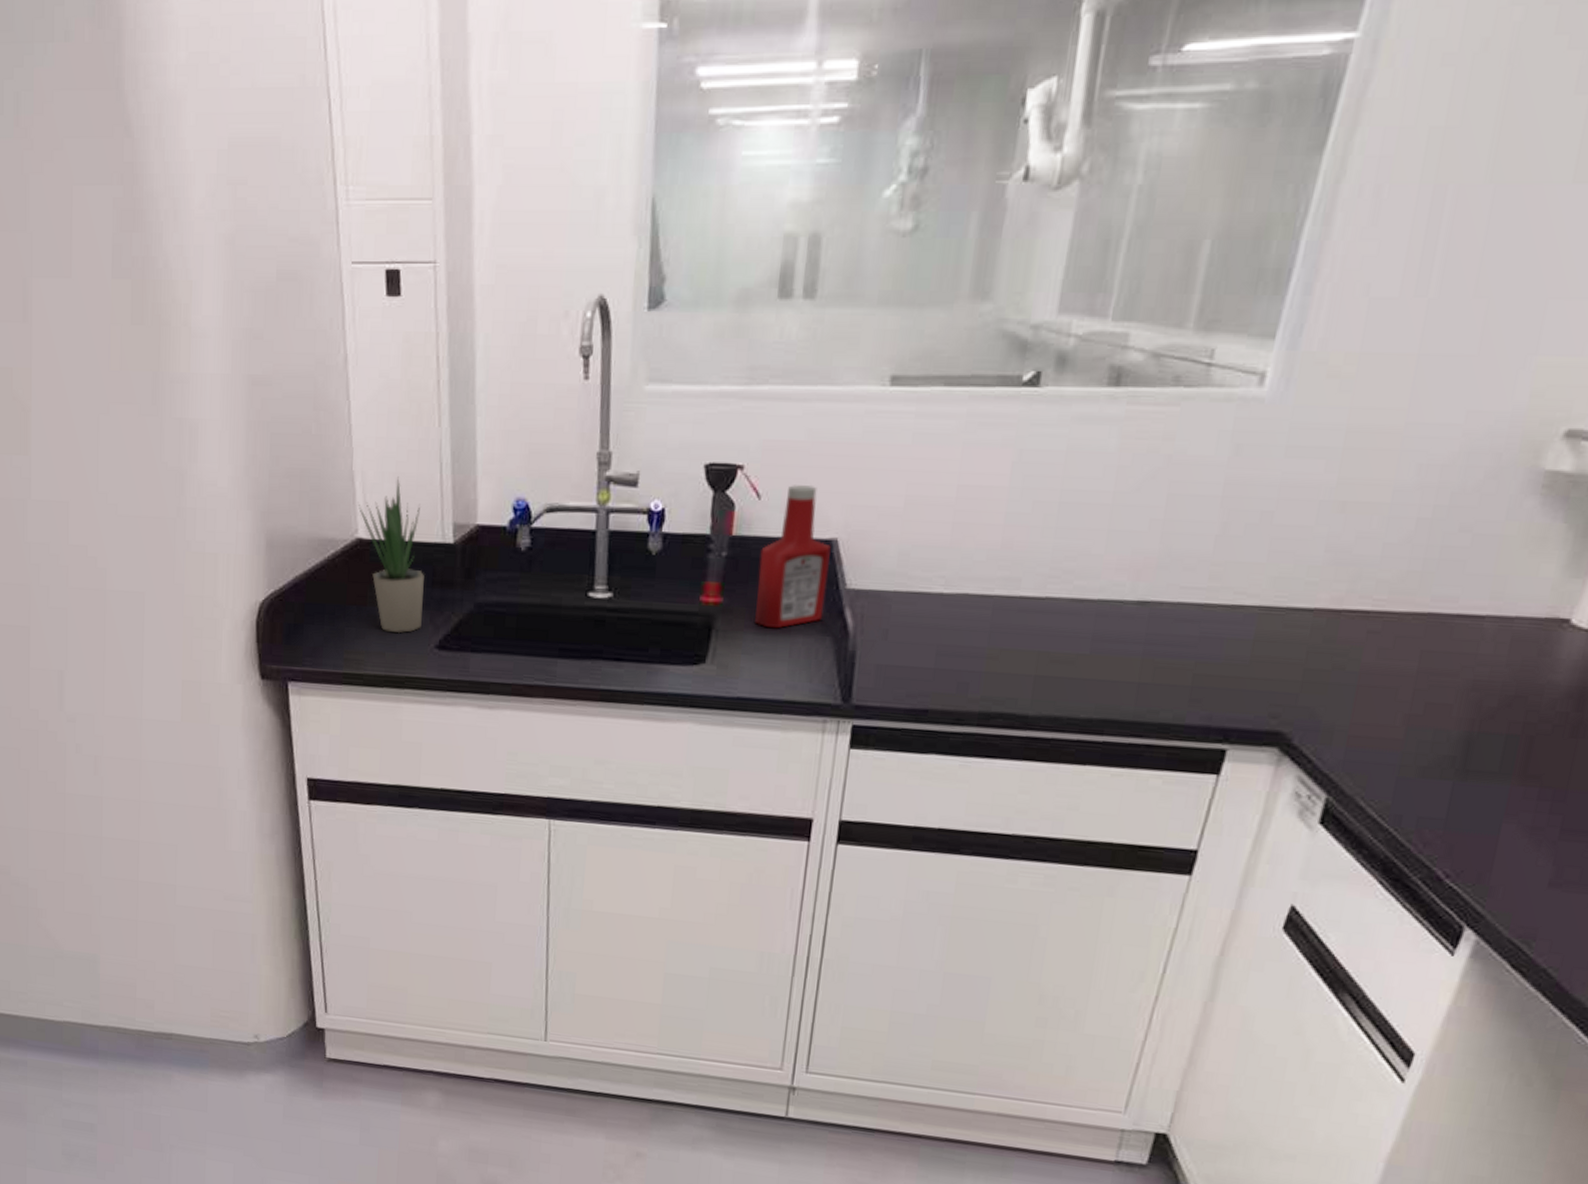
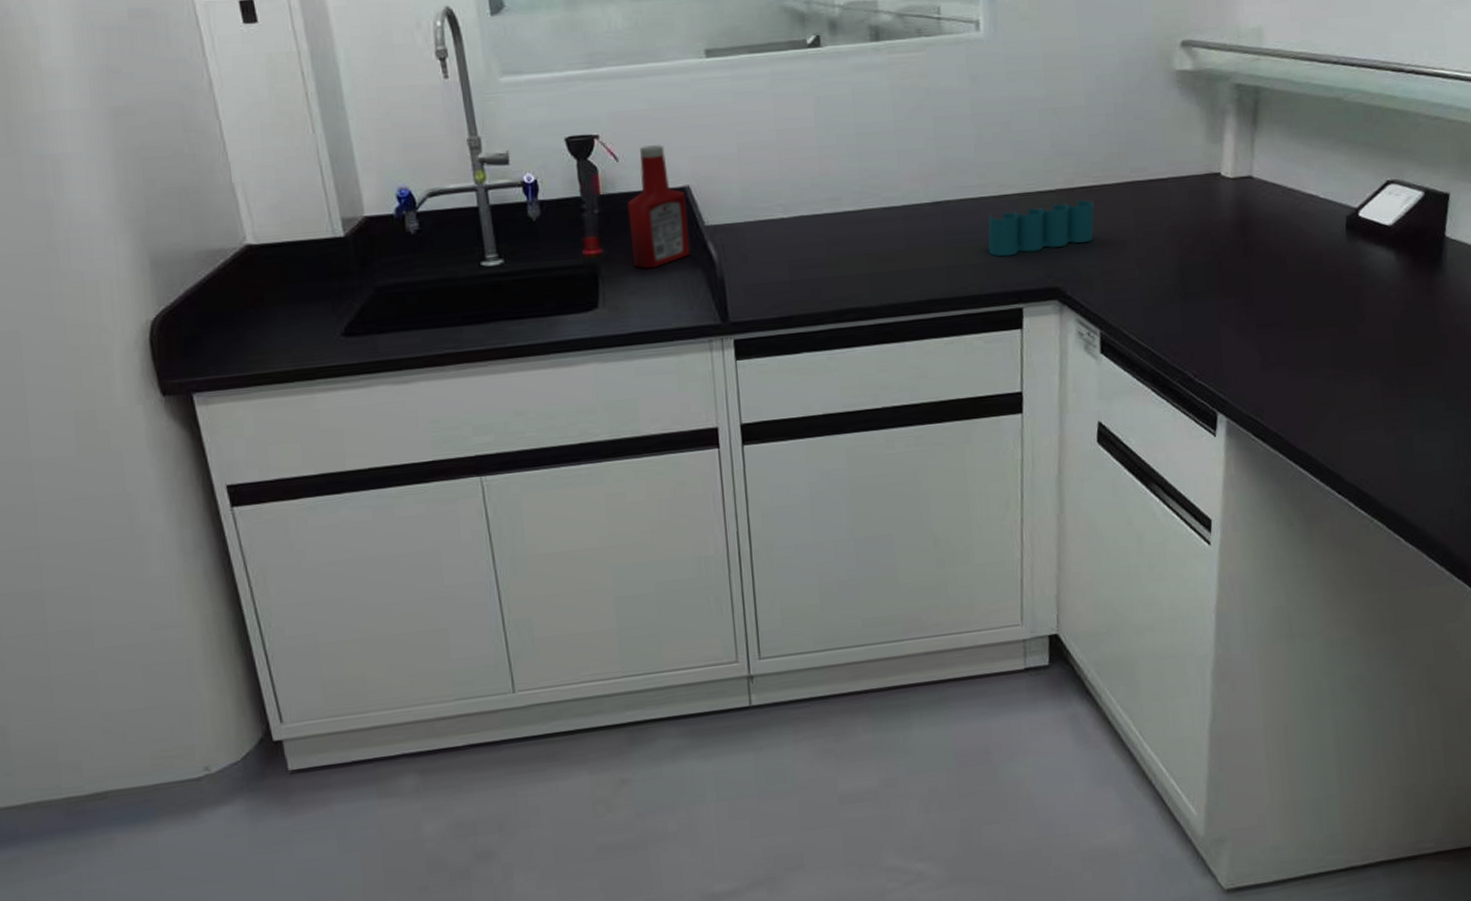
potted plant: present [357,476,424,634] -> none [242,183,324,328]
pen holder: none [1199,626,1365,684] -> present [987,200,1095,257]

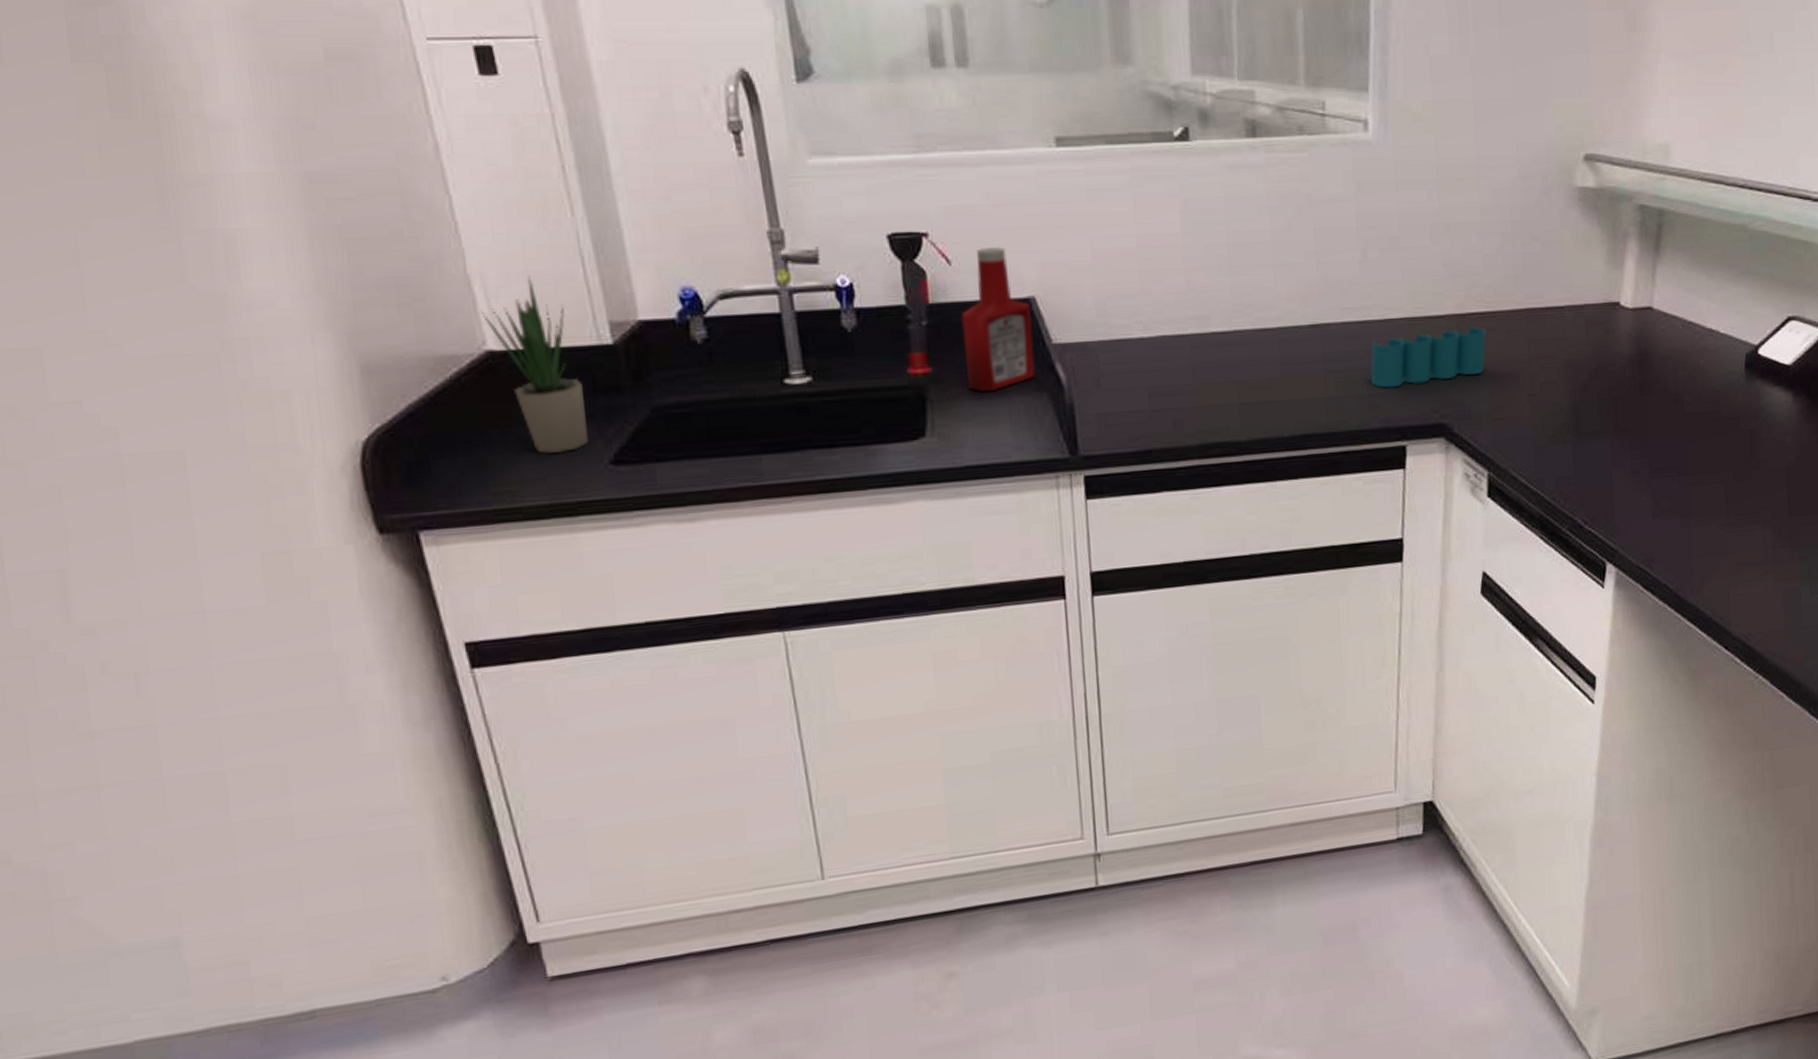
potted plant: none [242,183,324,328] -> present [480,276,588,454]

